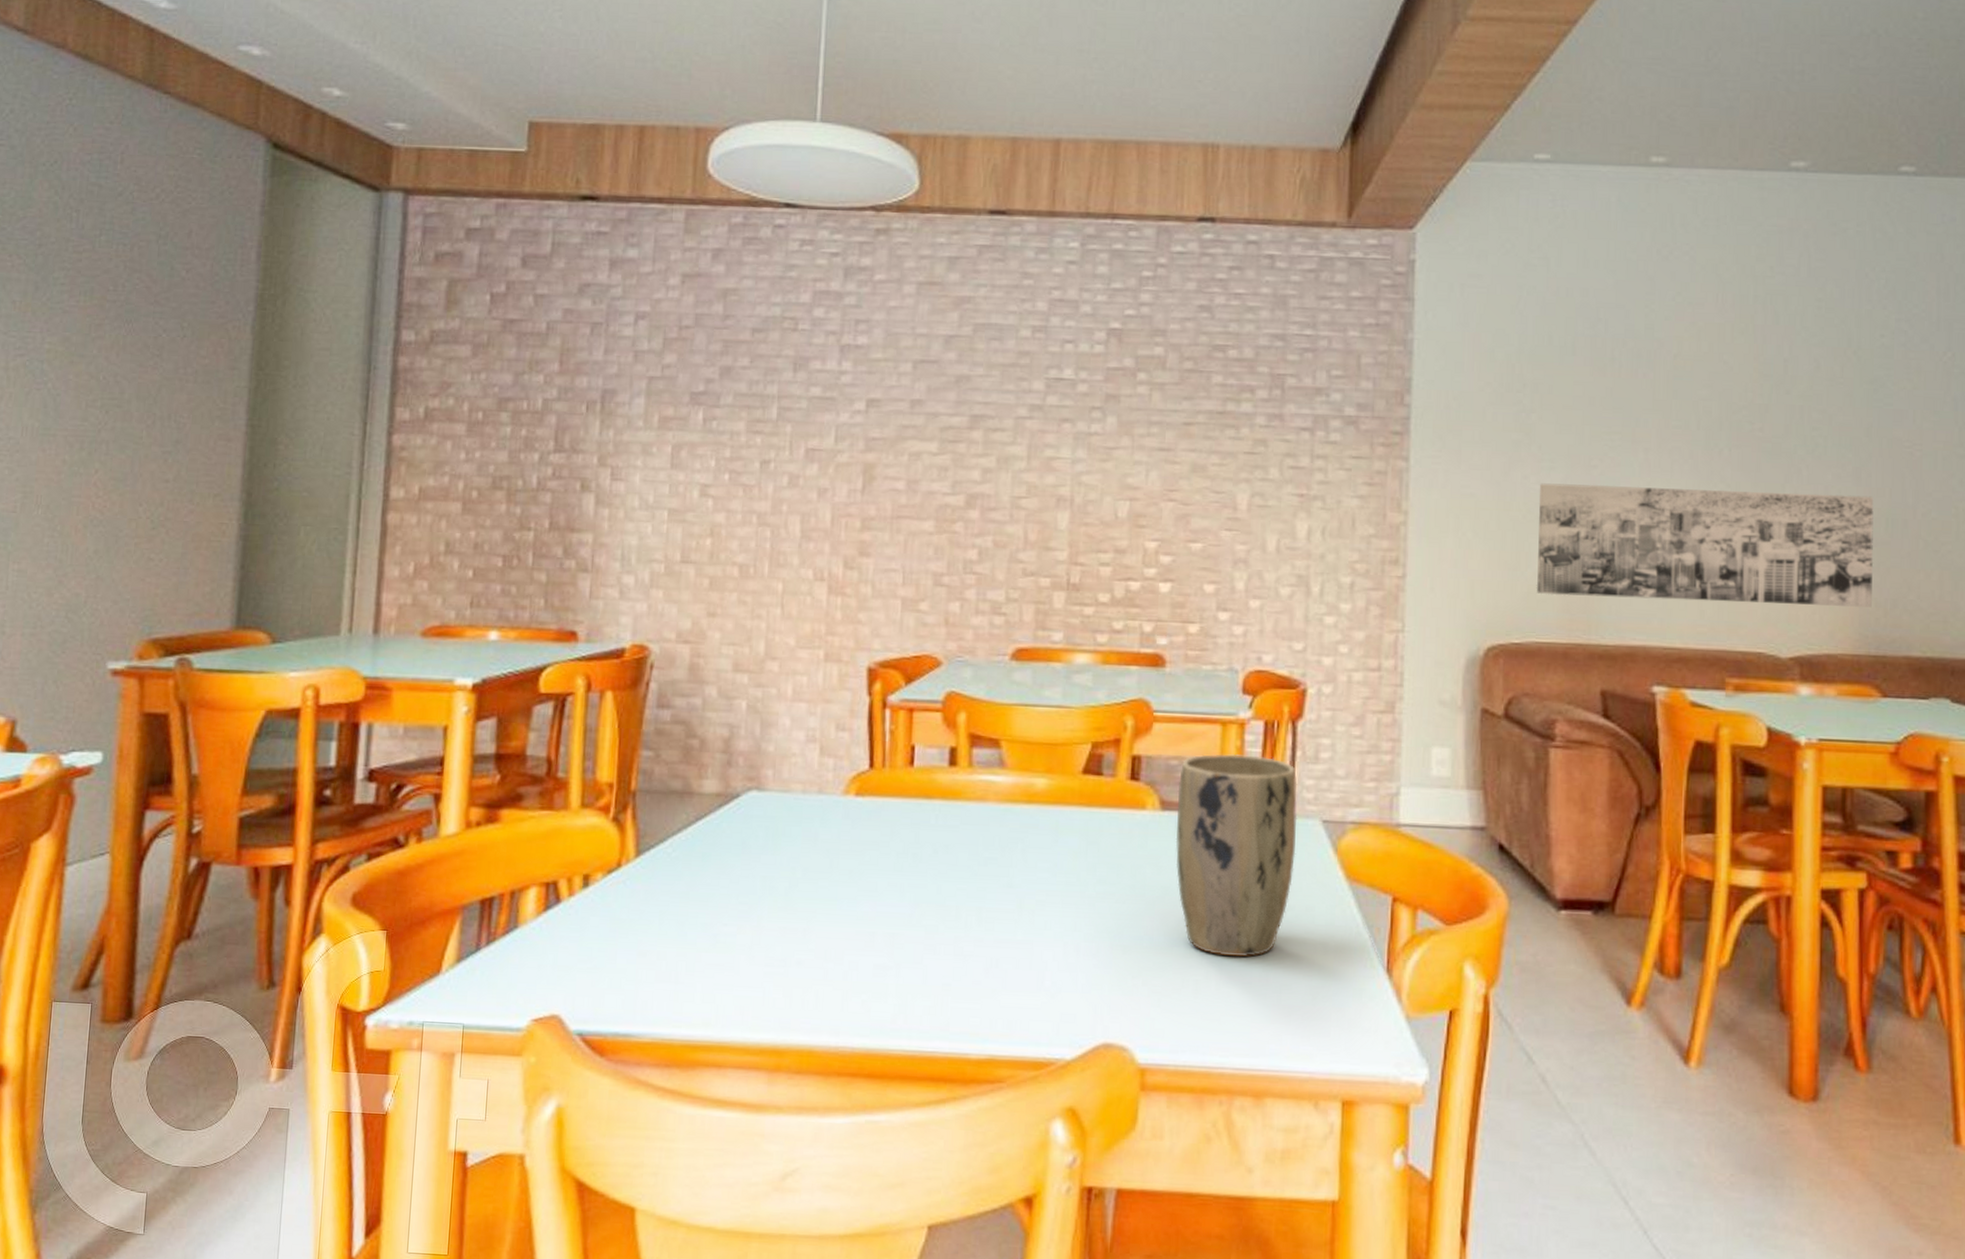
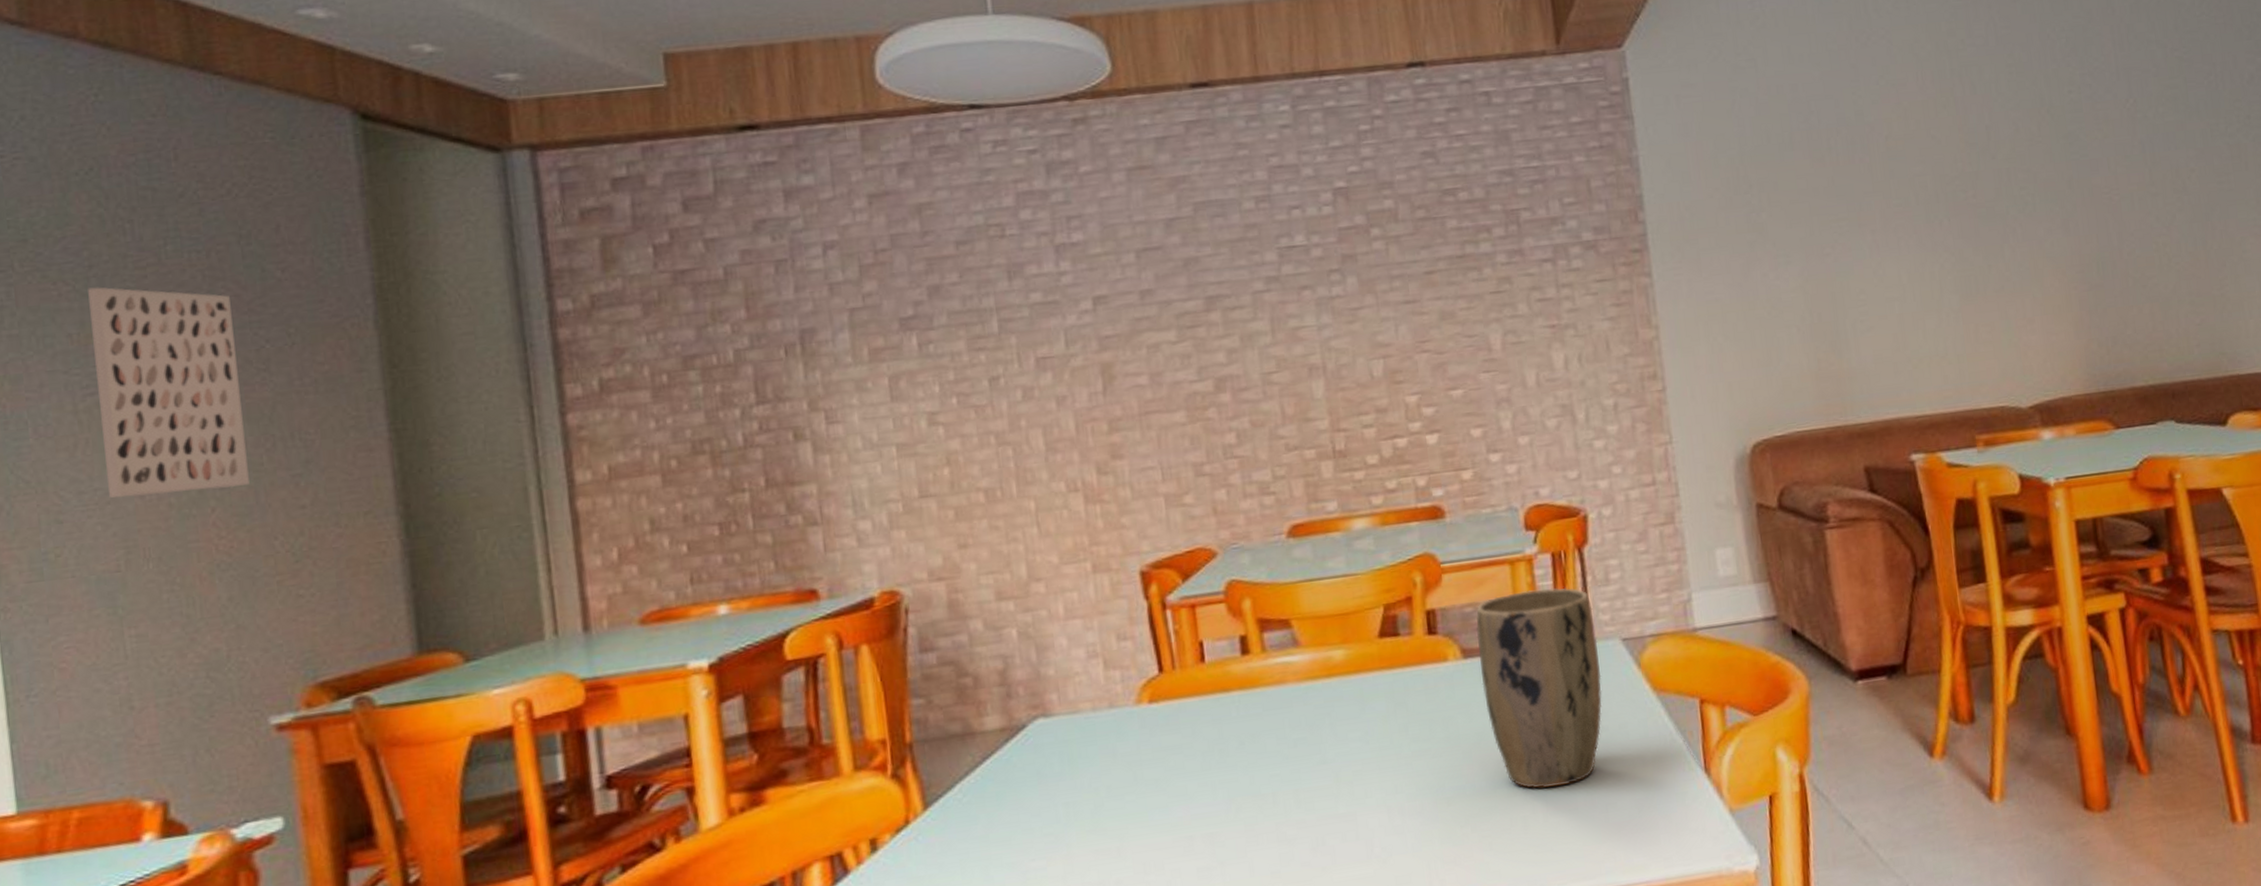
wall art: none [19,263,142,455] -> present [88,287,250,498]
wall art: present [1536,483,1874,608] -> none [1778,244,2095,386]

